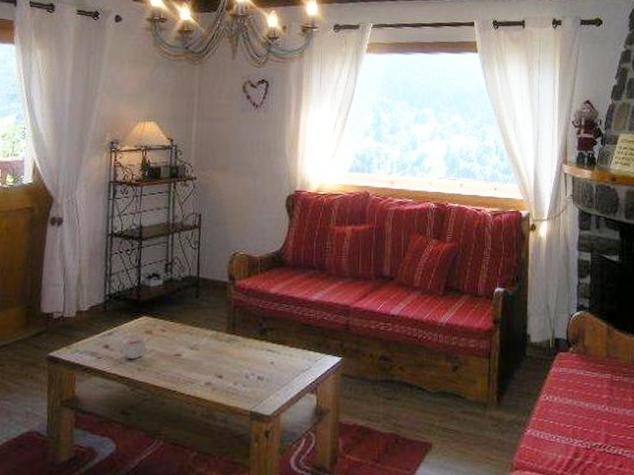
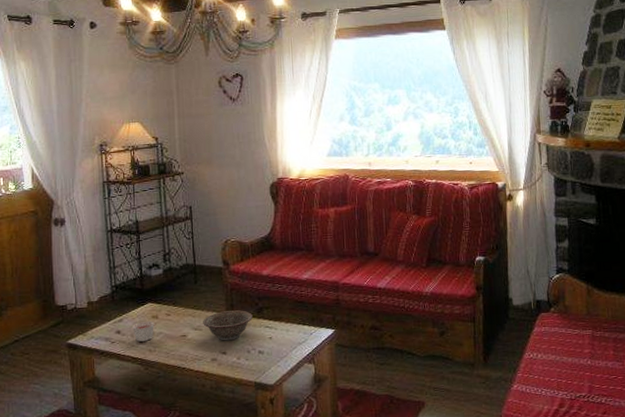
decorative bowl: none [200,330,255,363] -> present [203,310,253,341]

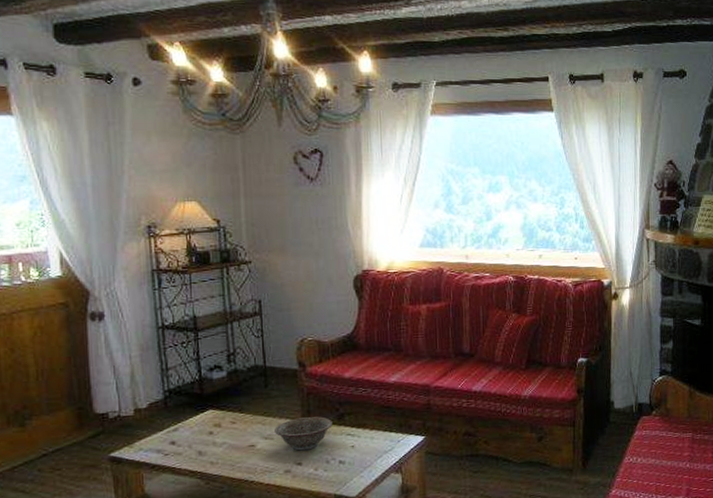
candle: present [132,321,154,342] -> none [190,430,217,453]

